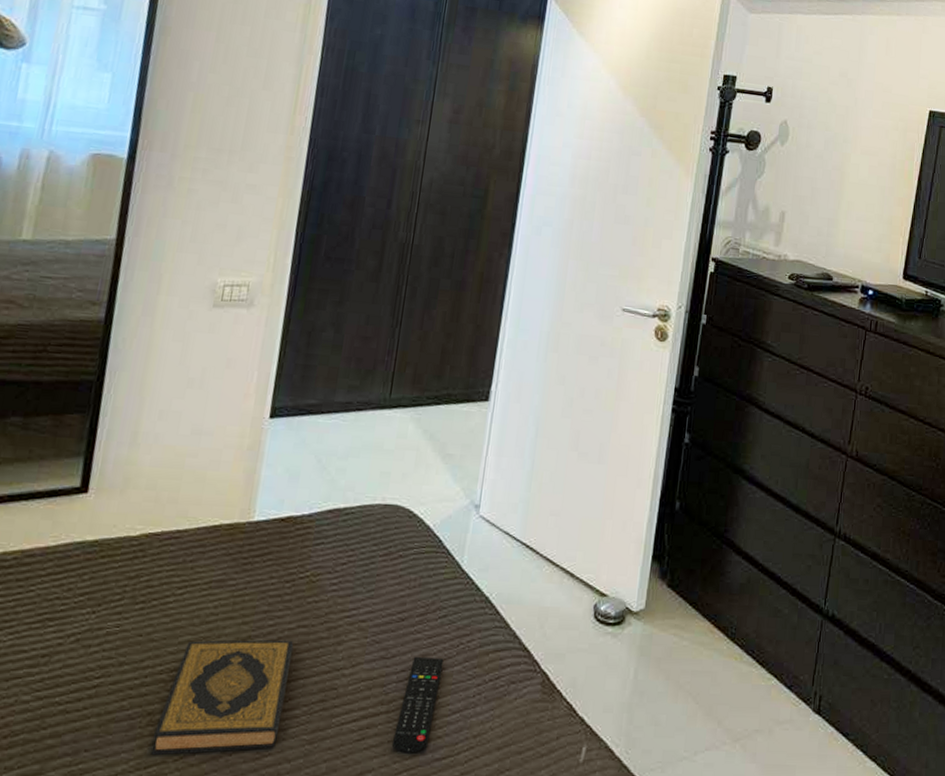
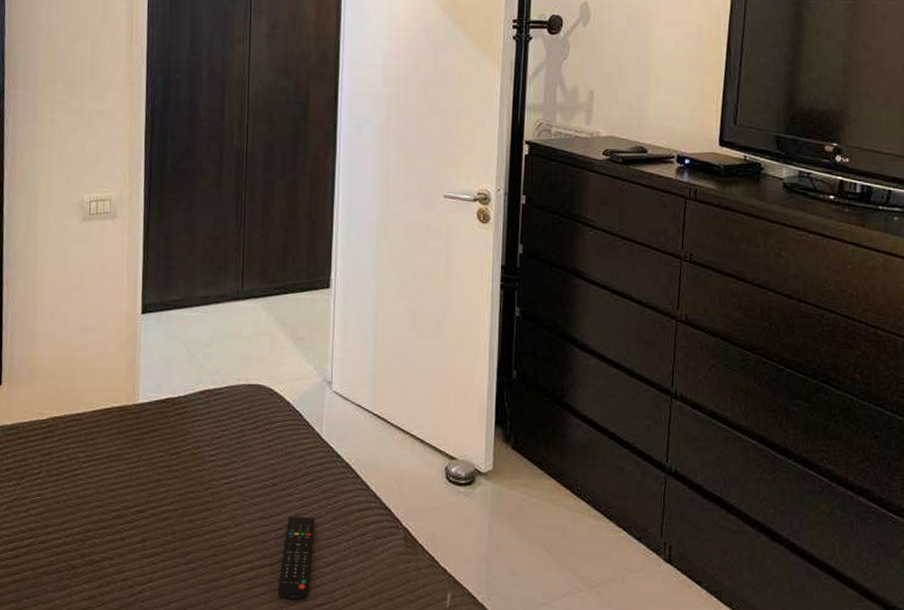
hardback book: present [151,639,294,756] -> none [79,504,185,602]

